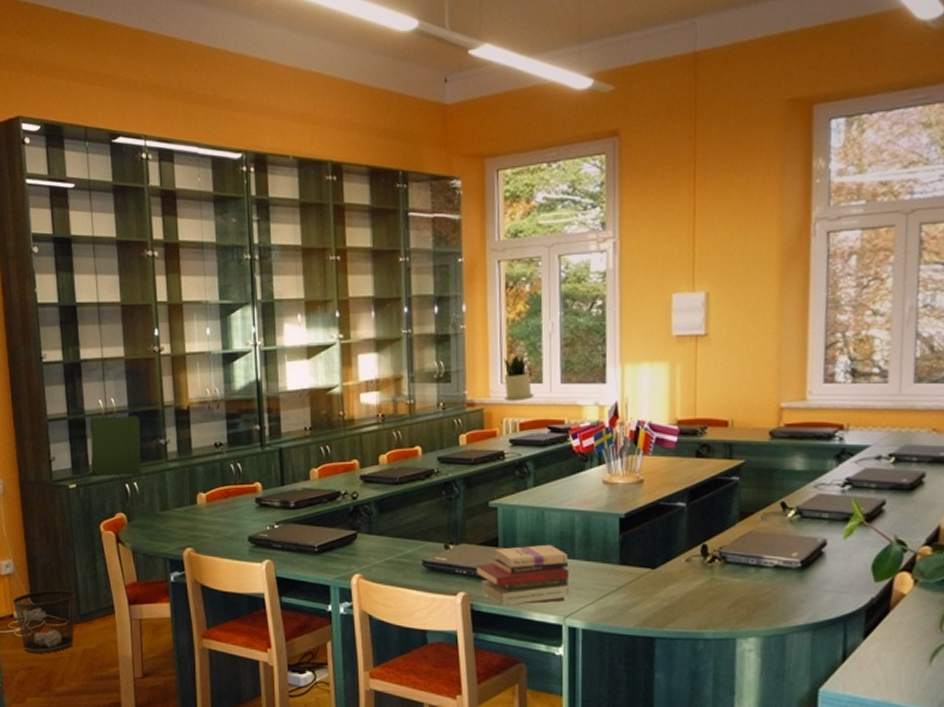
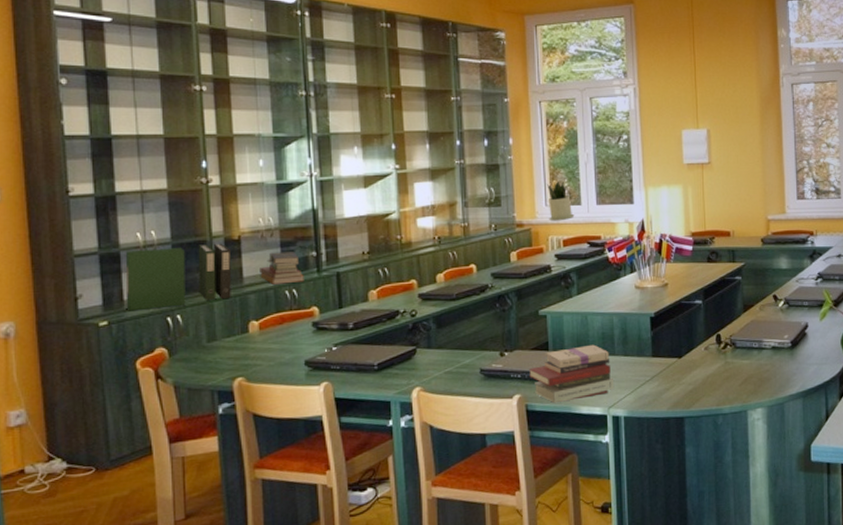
waste bin: present [12,590,76,654] -> none [23,435,105,510]
binder: none [151,412,181,470] -> present [198,243,231,300]
books: none [207,424,248,457] -> present [260,252,304,284]

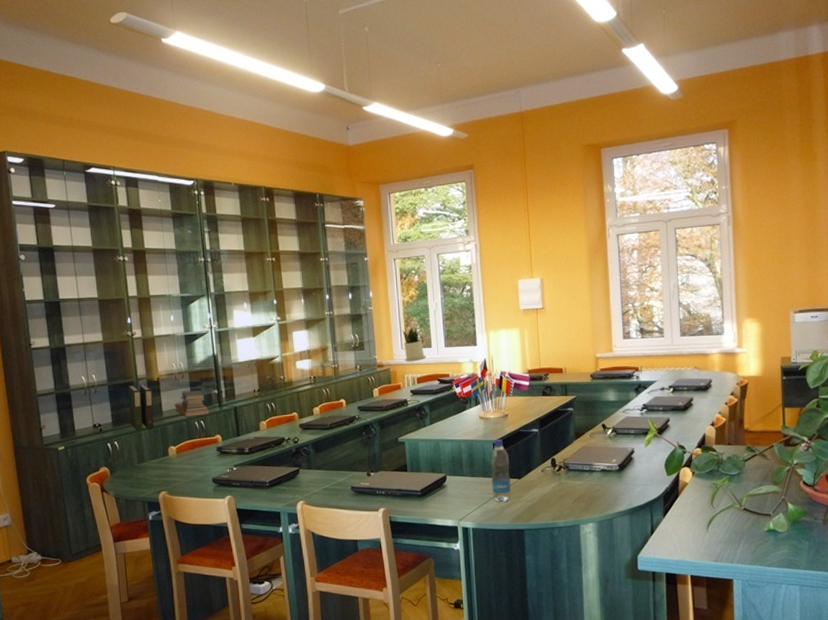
binder: present [125,248,186,311] -> none [75,388,121,439]
books: present [528,344,615,404] -> none [390,467,464,516]
bottle: none [646,312,671,385] -> present [490,439,512,502]

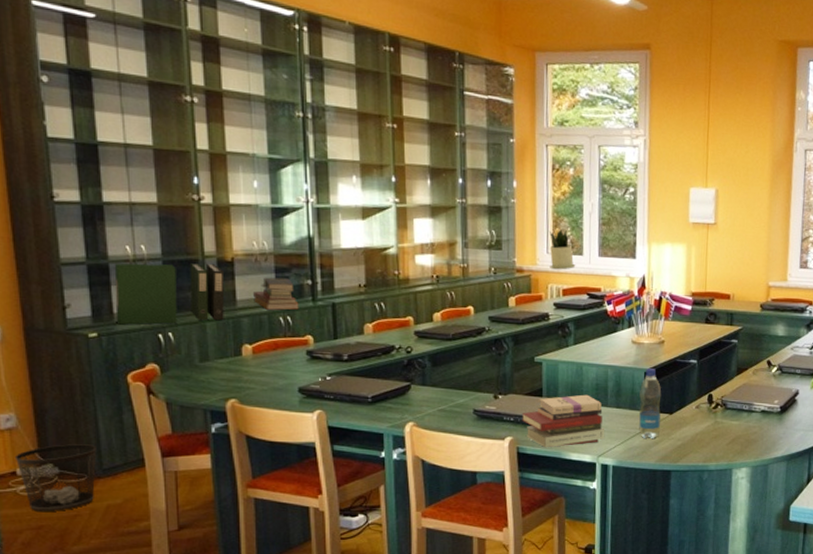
waste bin: none [10,535,67,591] -> present [14,444,97,511]
binder: none [75,388,121,439] -> present [115,263,178,325]
books: none [390,467,464,516] -> present [521,394,605,448]

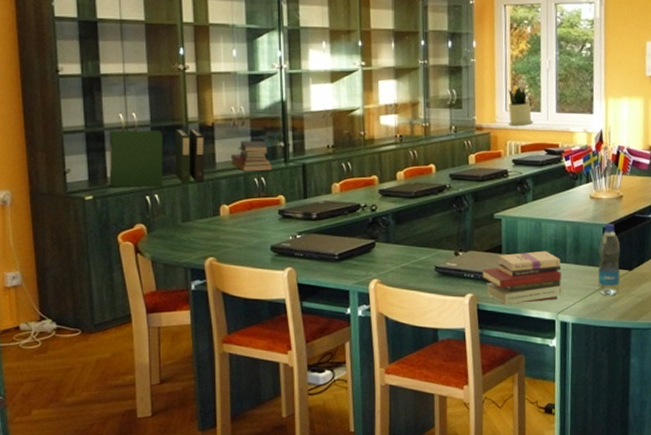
waste bin: present [14,444,97,511] -> none [18,300,89,365]

